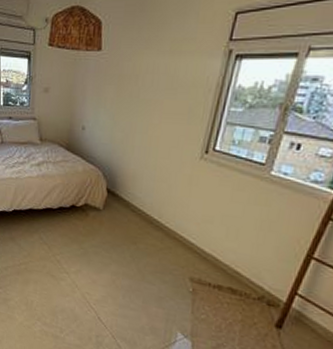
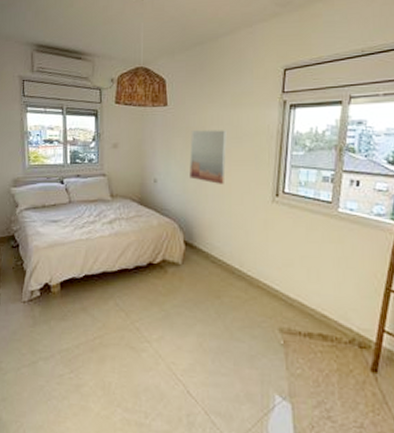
wall art: none [118,78,161,136] -> present [190,130,227,184]

